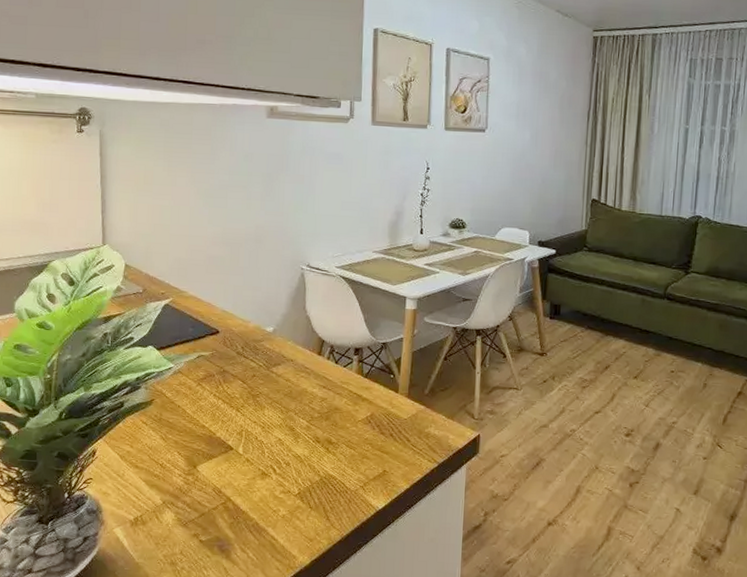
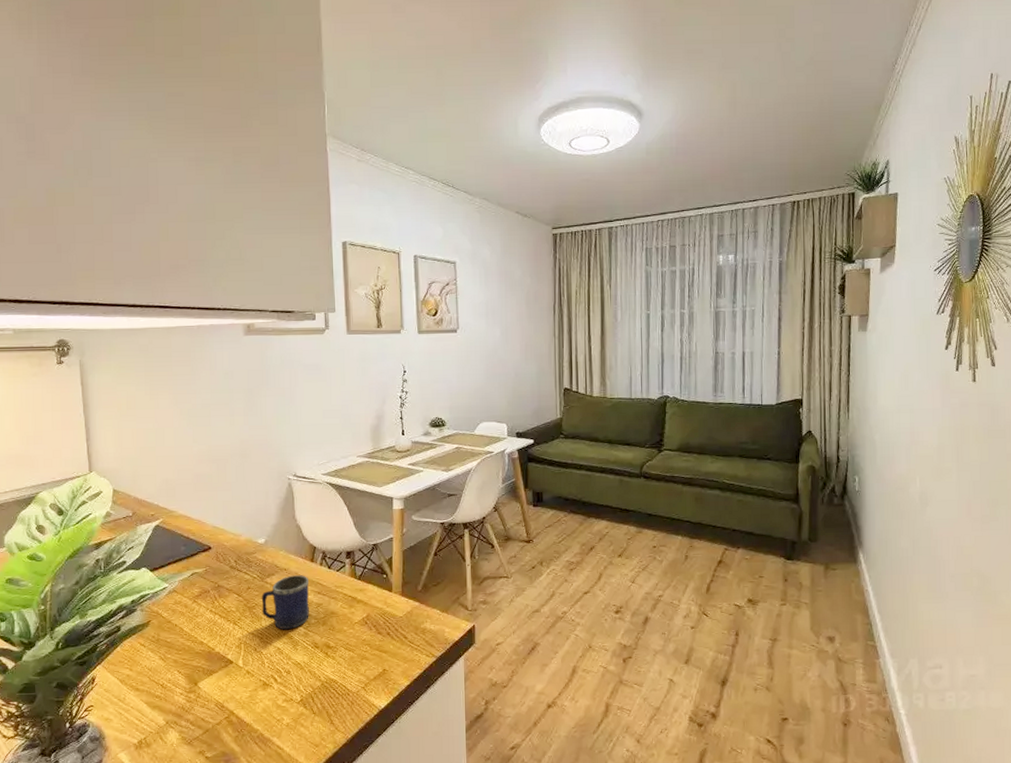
mug: none [265,367,316,422] -> present [261,575,310,630]

